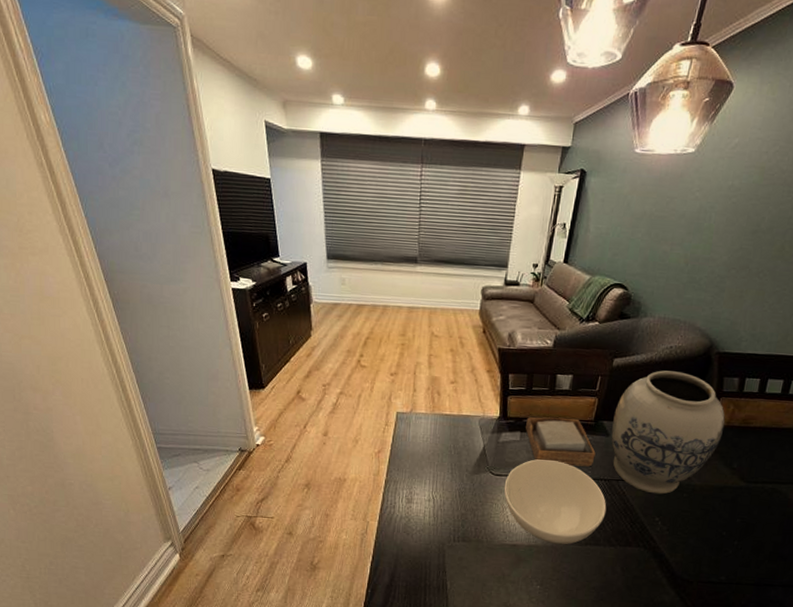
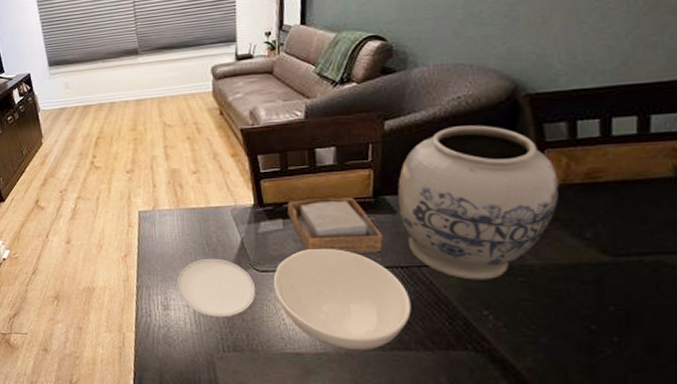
plate: none [421,460,490,512] -> present [176,258,256,317]

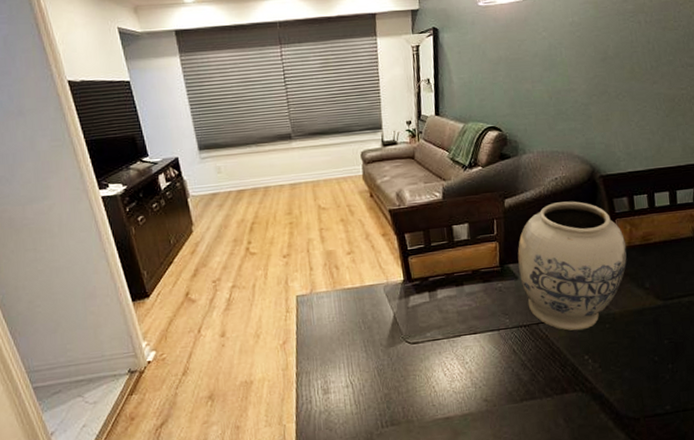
plate: present [176,258,256,317] -> none [335,335,409,394]
bowl: present [273,248,412,351] -> none [423,315,534,408]
napkin holder: present [287,197,383,253] -> none [432,267,510,320]

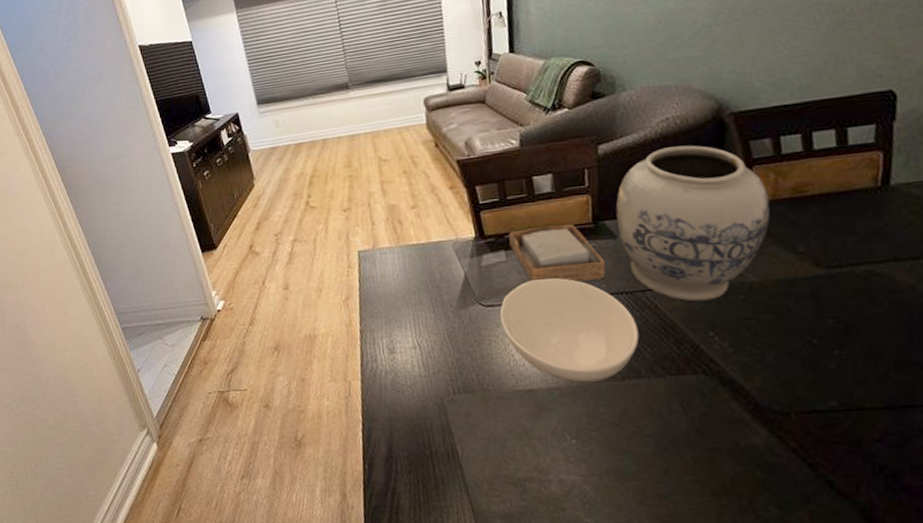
bowl: none [423,315,534,408] -> present [499,277,640,383]
napkin holder: none [432,267,510,320] -> present [509,223,606,282]

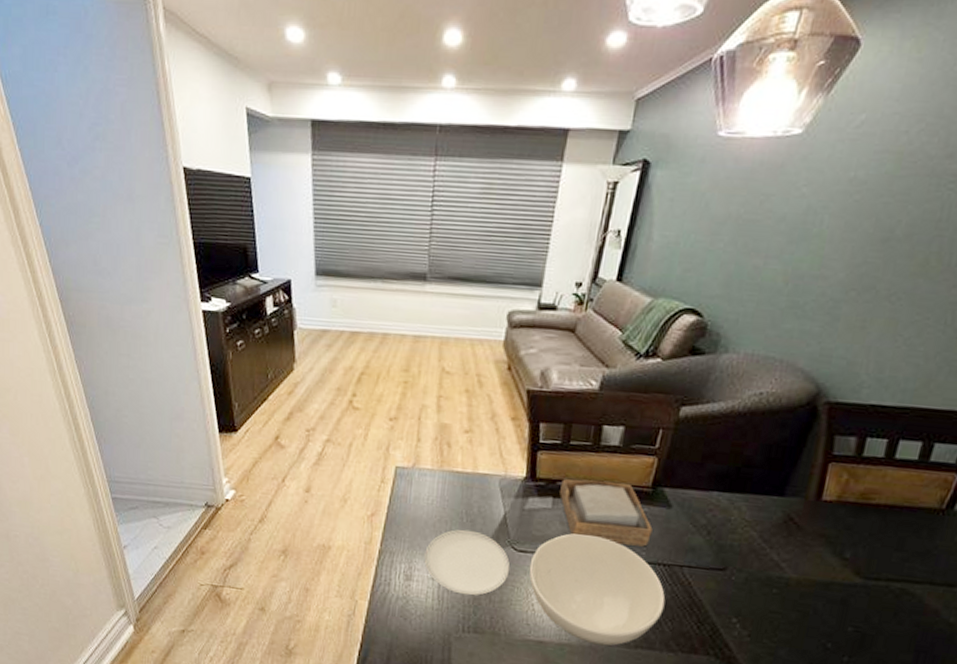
plate: none [401,295,483,358] -> present [424,529,511,596]
vase: present [615,145,771,302] -> none [674,423,836,588]

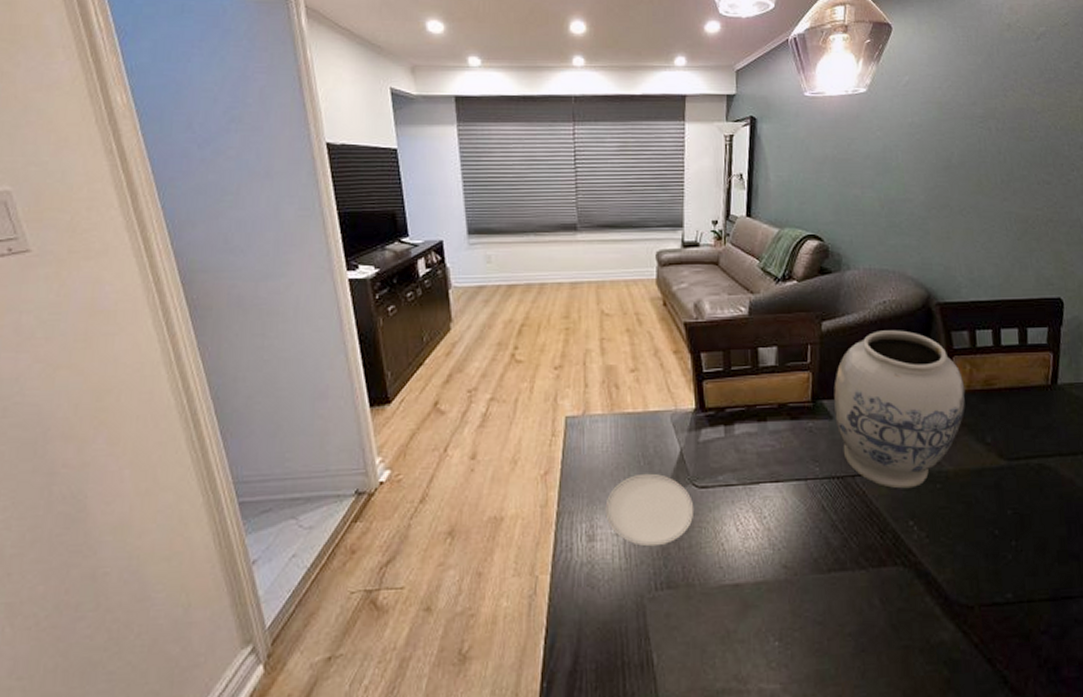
bowl: present [528,533,666,646] -> none [713,458,847,577]
napkin holder: present [560,479,653,547] -> none [730,401,821,463]
vase: none [674,423,836,588] -> present [834,330,966,489]

